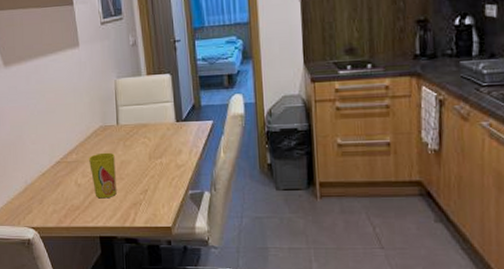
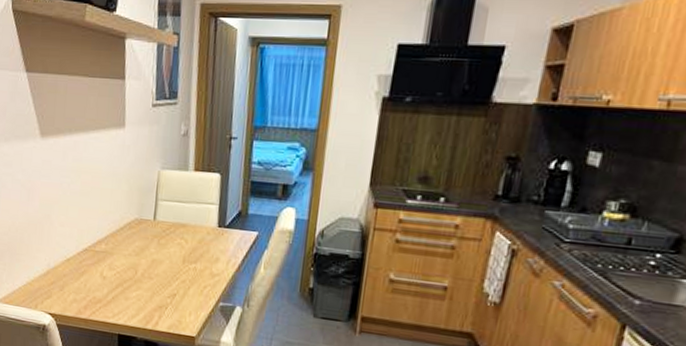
cup: present [89,152,117,199] -> none [118,247,147,296]

